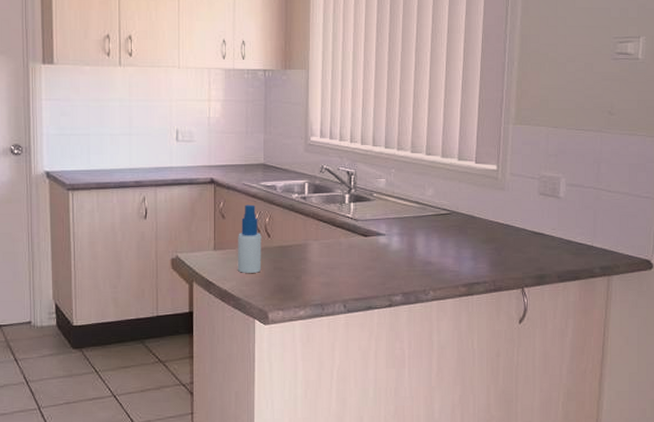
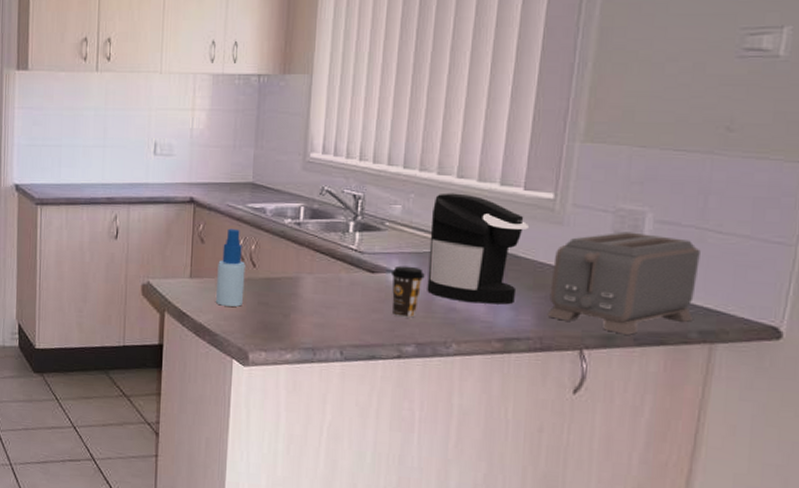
coffee cup: none [381,229,406,272] -> present [392,265,425,318]
coffee maker: none [408,167,480,257] -> present [427,193,529,305]
toaster: none [497,193,598,274] -> present [547,231,700,335]

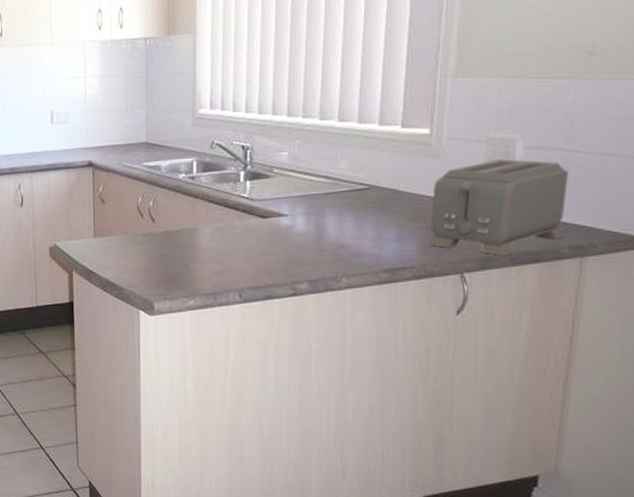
spray bottle: present [216,228,246,307] -> none [119,187,146,261]
coffee cup: present [392,265,425,318] -> none [282,209,313,258]
coffee maker: present [427,193,529,305] -> none [316,136,407,239]

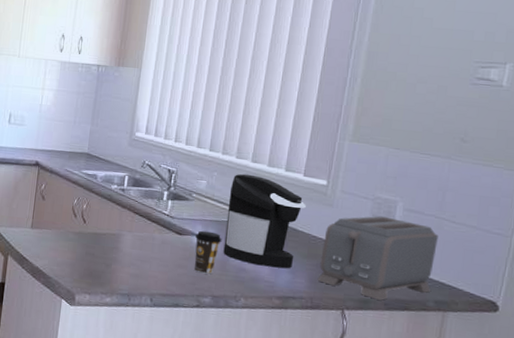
coffee cup: none [282,209,313,258] -> present [195,230,222,275]
coffee maker: none [316,136,407,239] -> present [223,173,306,269]

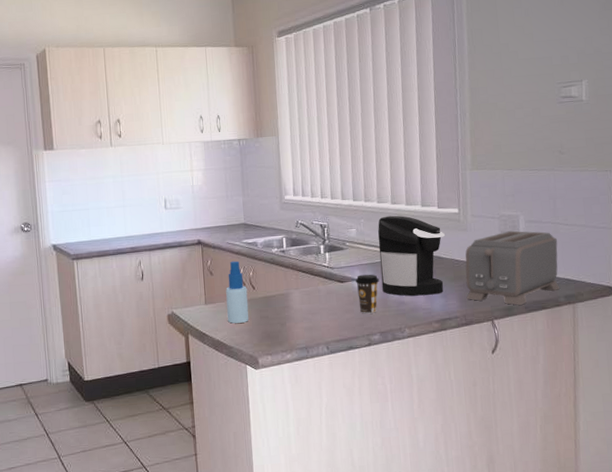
spray bottle: none [51,189,78,255] -> present [226,261,249,323]

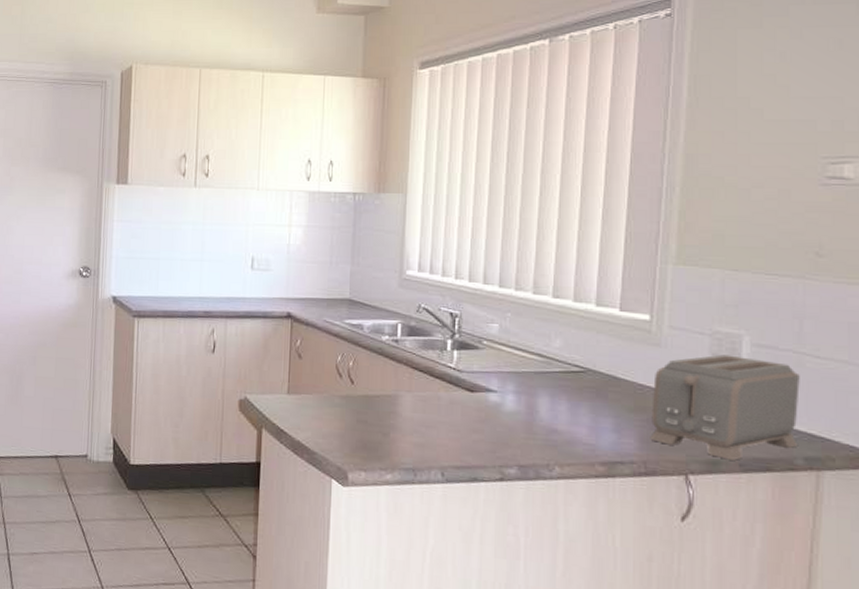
spray bottle: present [226,261,249,323] -> none [314,344,344,424]
coffee cup: present [356,274,379,314] -> none [491,385,524,439]
coffee maker: present [378,215,445,296] -> none [527,312,626,427]

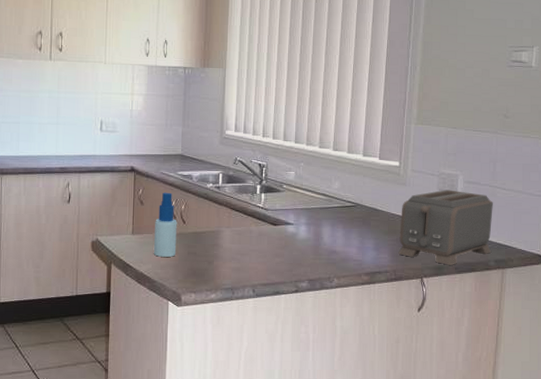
spray bottle: none [314,344,344,424] -> present [154,192,177,257]

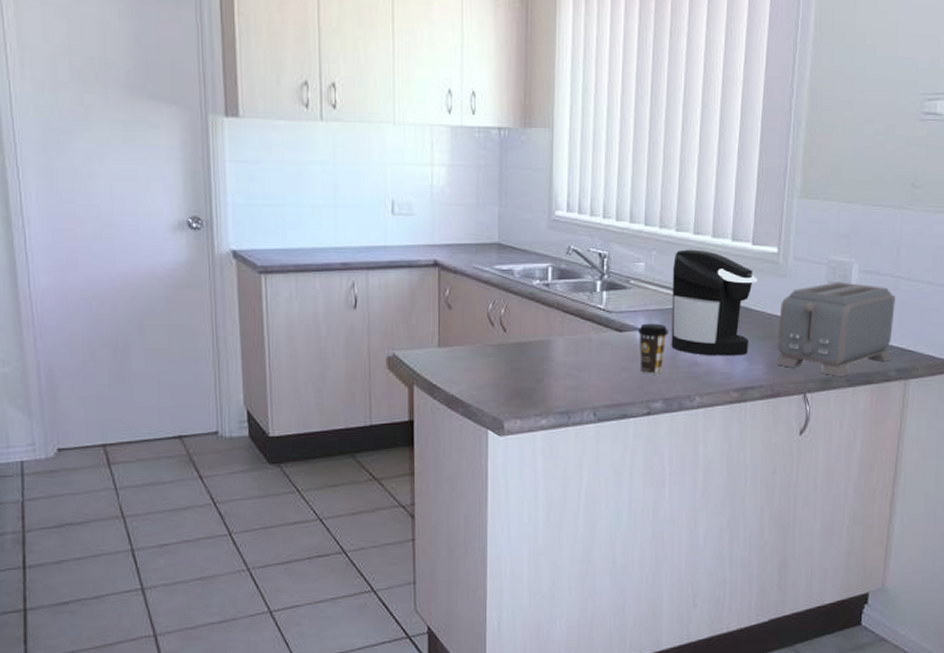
spray bottle: present [154,192,177,257] -> none [467,292,496,375]
coffee cup: none [289,219,313,260] -> present [638,323,669,374]
coffee maker: none [315,162,383,247] -> present [671,249,757,356]

